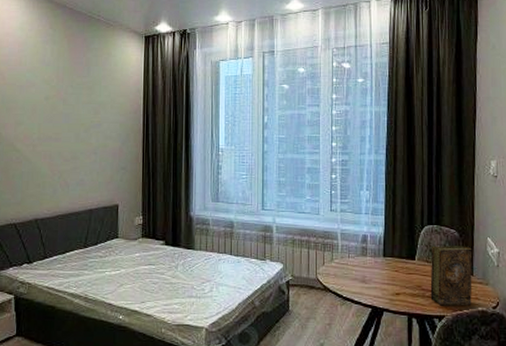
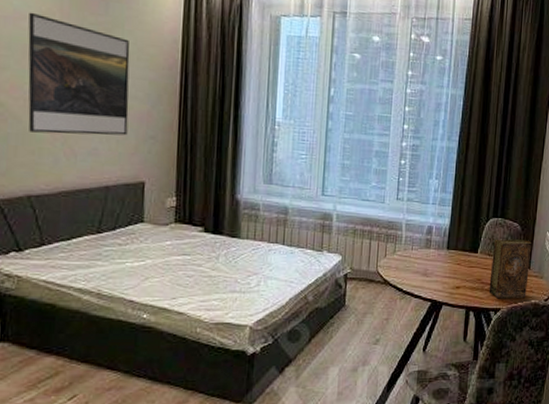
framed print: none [35,80,106,170] -> present [28,12,130,136]

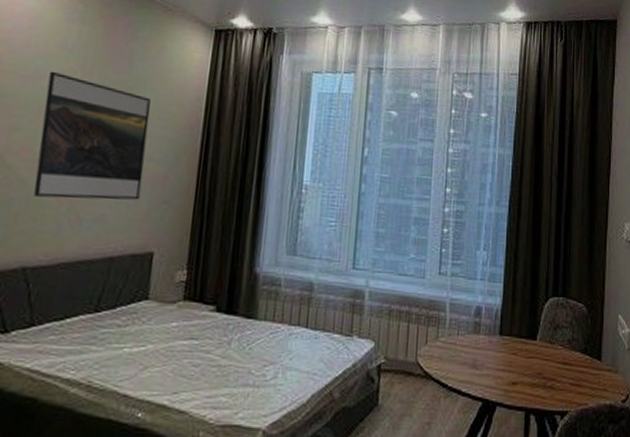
book: present [489,239,532,299] -> none [552,323,602,399]

